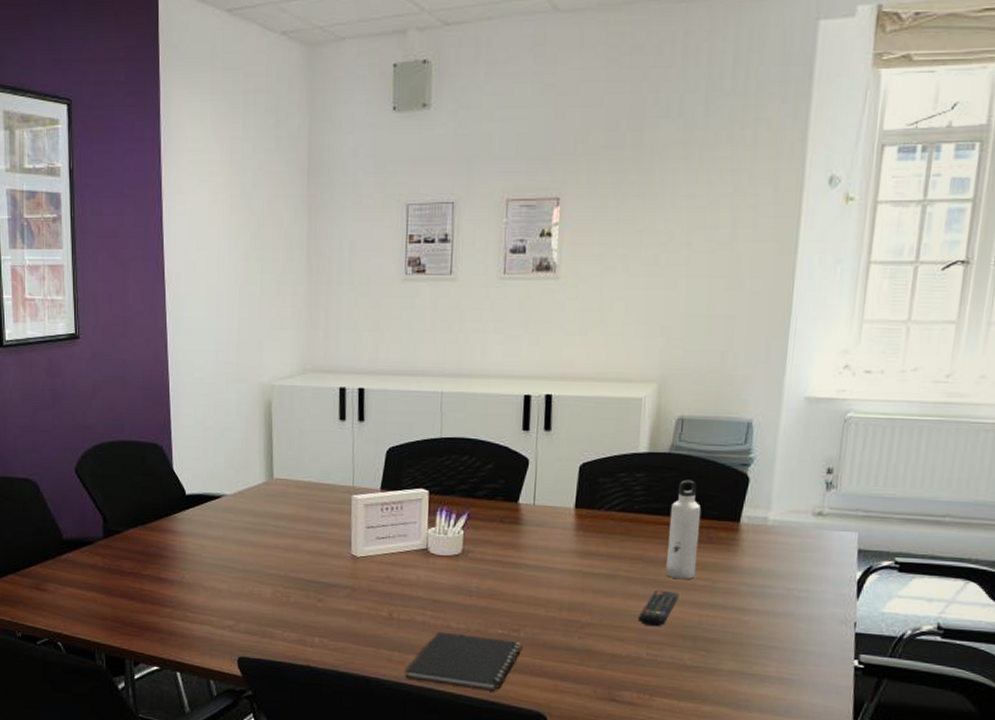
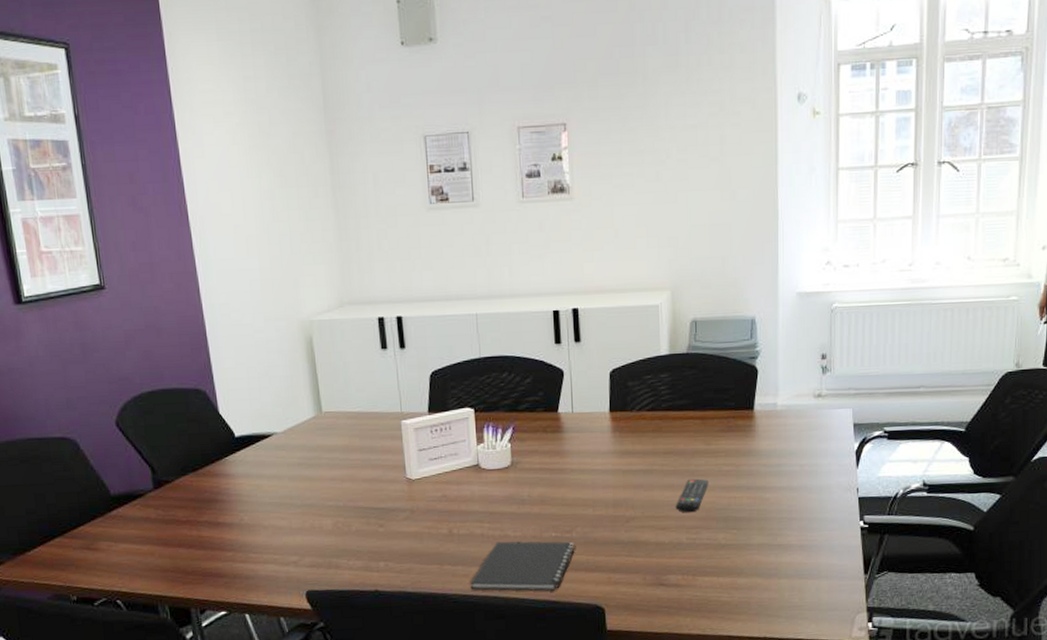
water bottle: present [666,479,702,580] -> none [694,376,721,468]

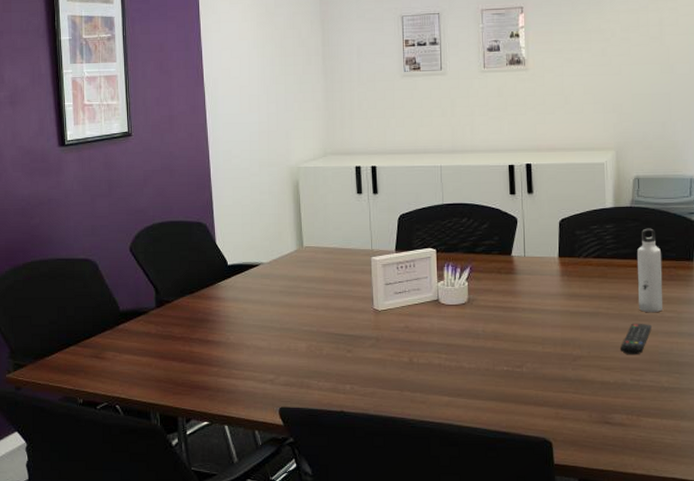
notebook: present [470,541,576,591] -> none [427,372,526,422]
water bottle: none [694,376,721,468] -> present [637,228,663,313]

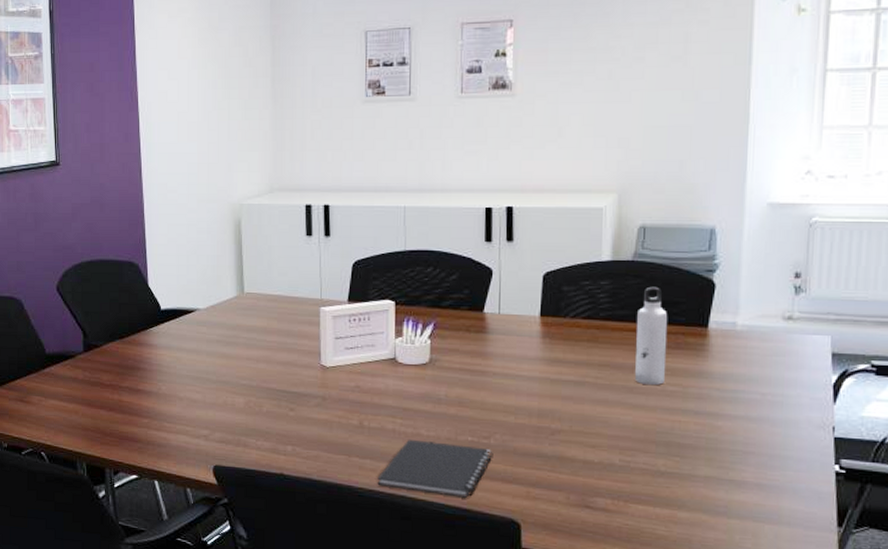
notebook: none [427,372,526,422] -> present [377,439,493,498]
remote control: present [621,323,652,355] -> none [609,396,650,433]

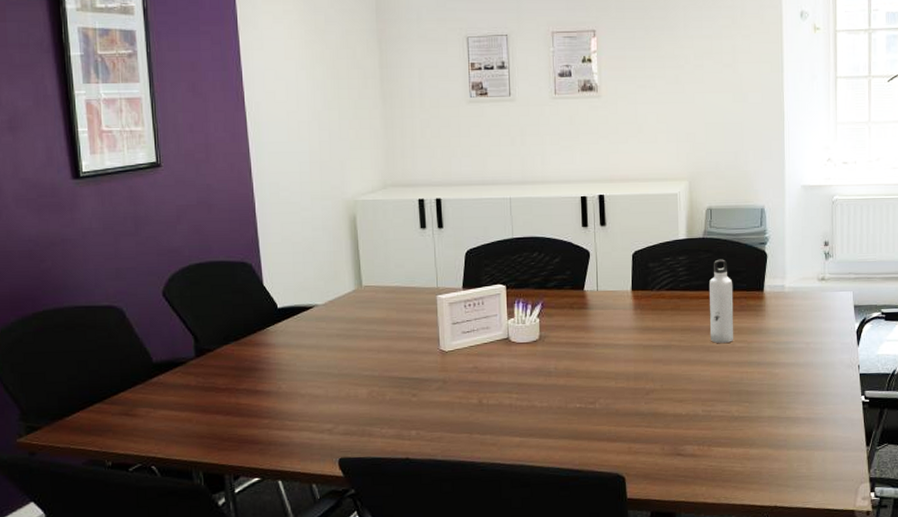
notebook: present [377,439,493,498] -> none [498,411,599,460]

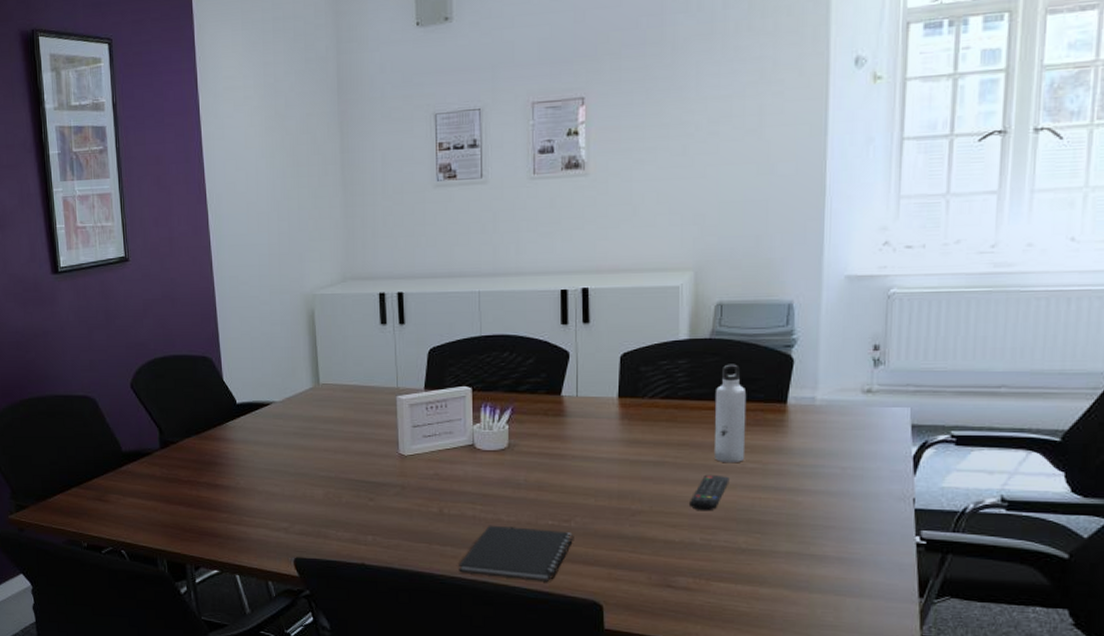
notebook: none [498,411,599,460] -> present [459,525,574,581]
remote control: none [693,354,723,387] -> present [690,474,730,511]

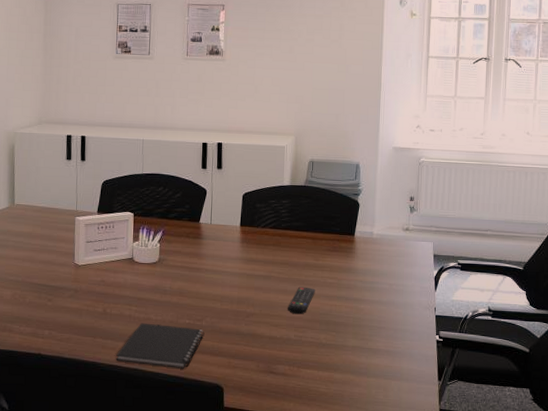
water bottle: present [715,364,747,464] -> none [306,205,328,279]

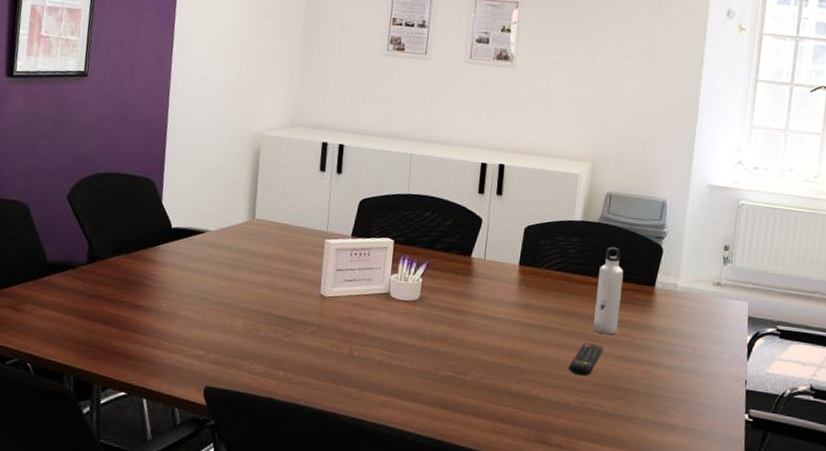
notebook: present [116,323,205,369] -> none [360,371,468,430]
water bottle: none [306,205,328,279] -> present [593,247,624,335]

